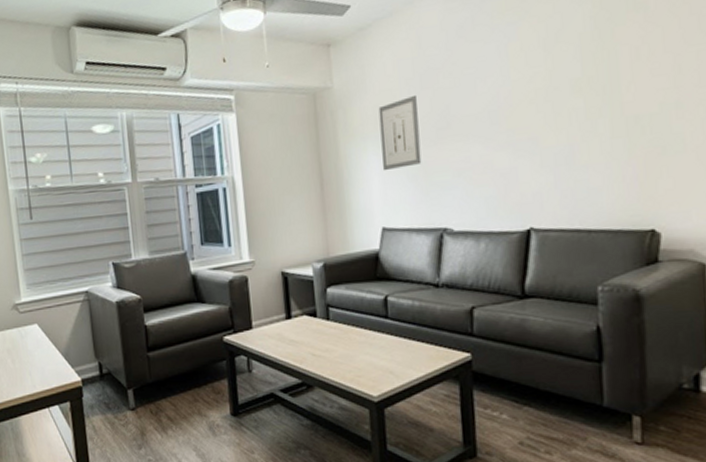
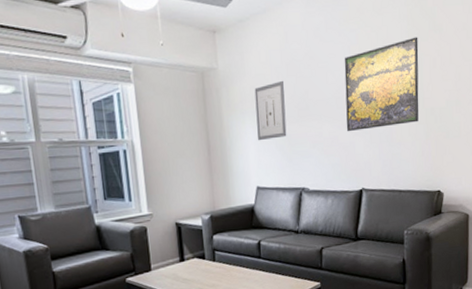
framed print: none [499,21,616,155] -> present [344,37,419,132]

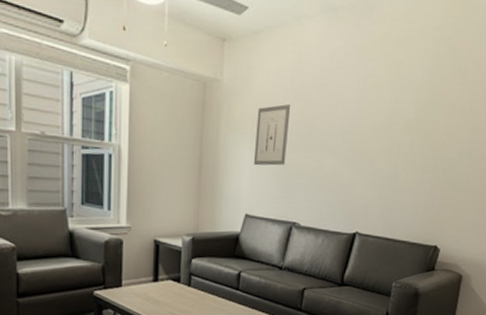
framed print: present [344,37,419,132] -> none [349,78,441,171]

